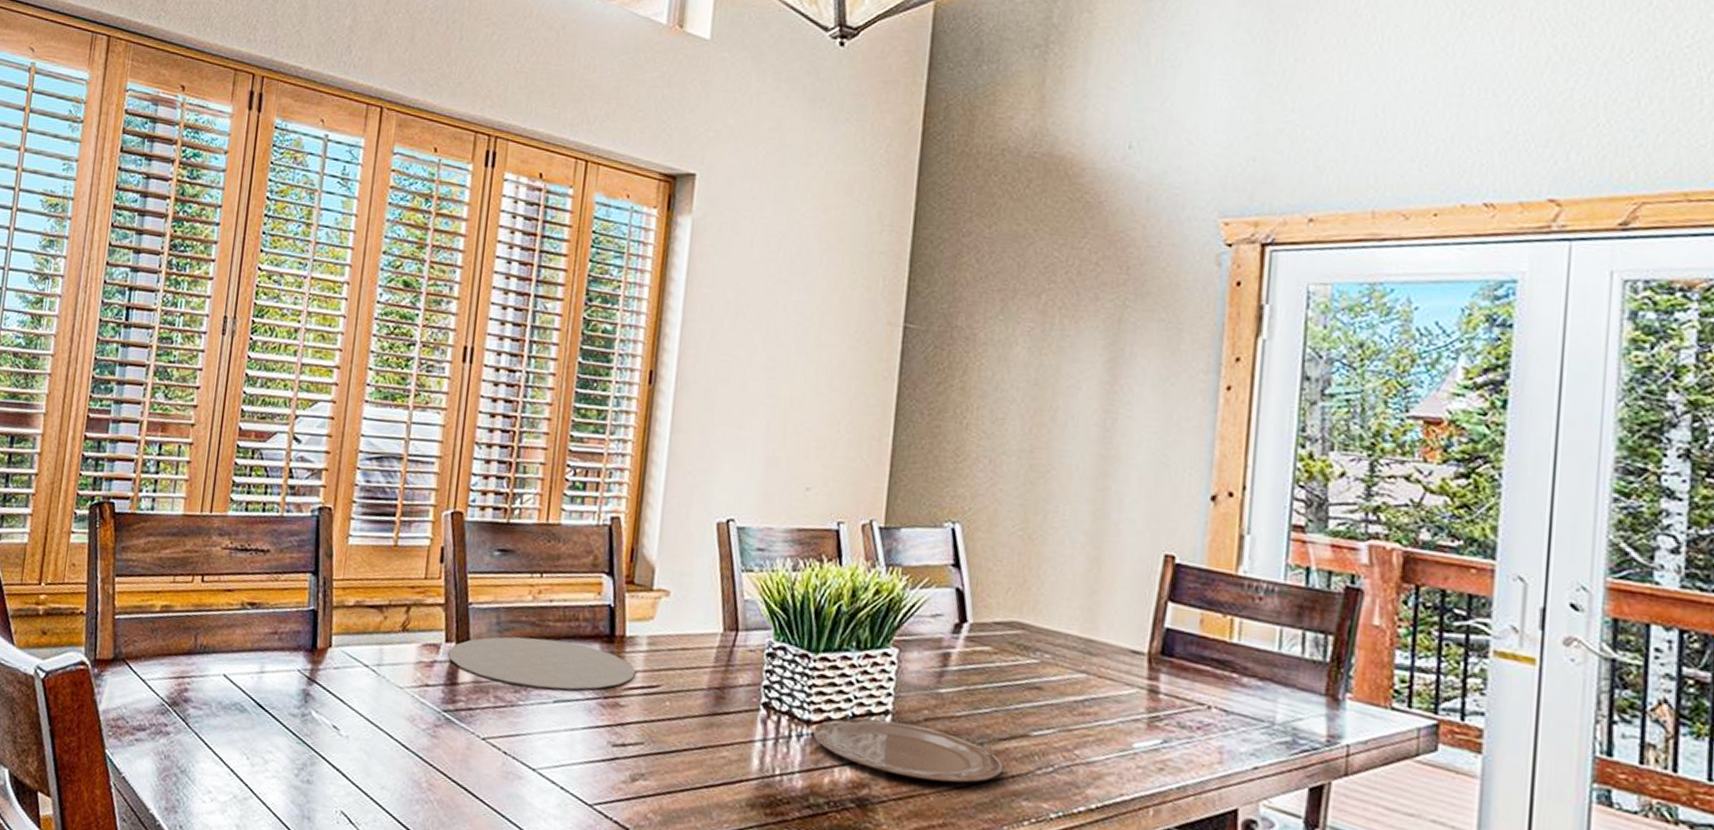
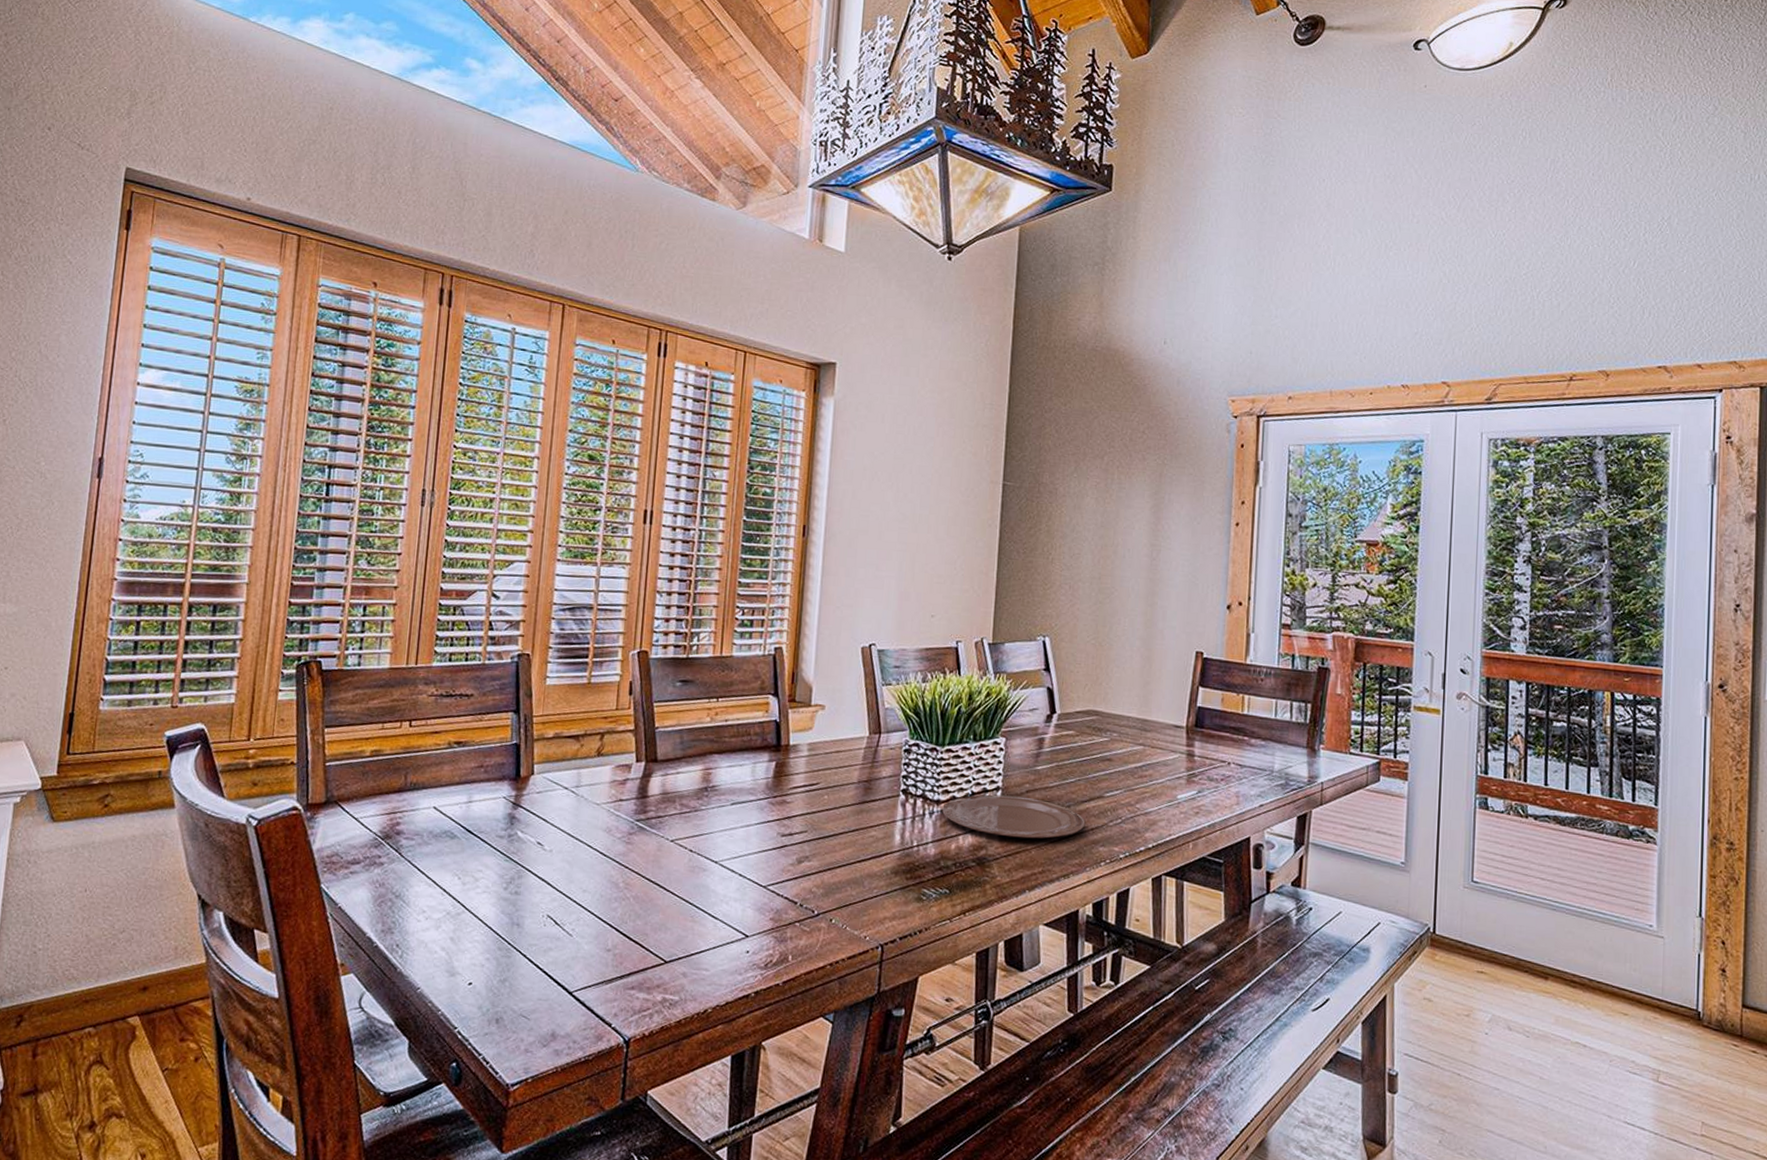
placemat: present [447,636,637,691] -> none [638,752,800,794]

